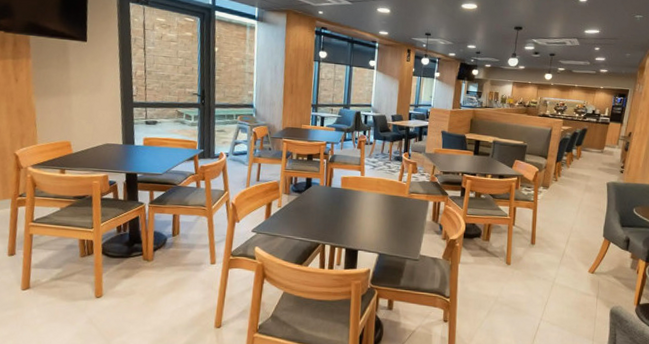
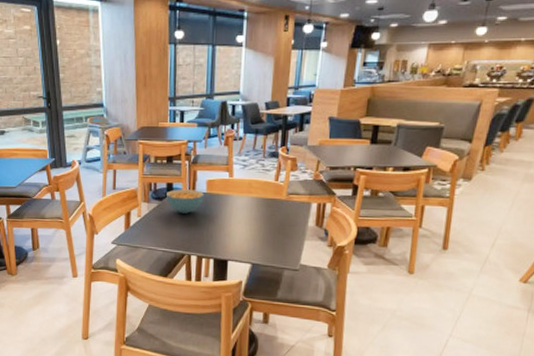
cereal bowl: none [305,184,339,206] -> present [167,189,204,214]

